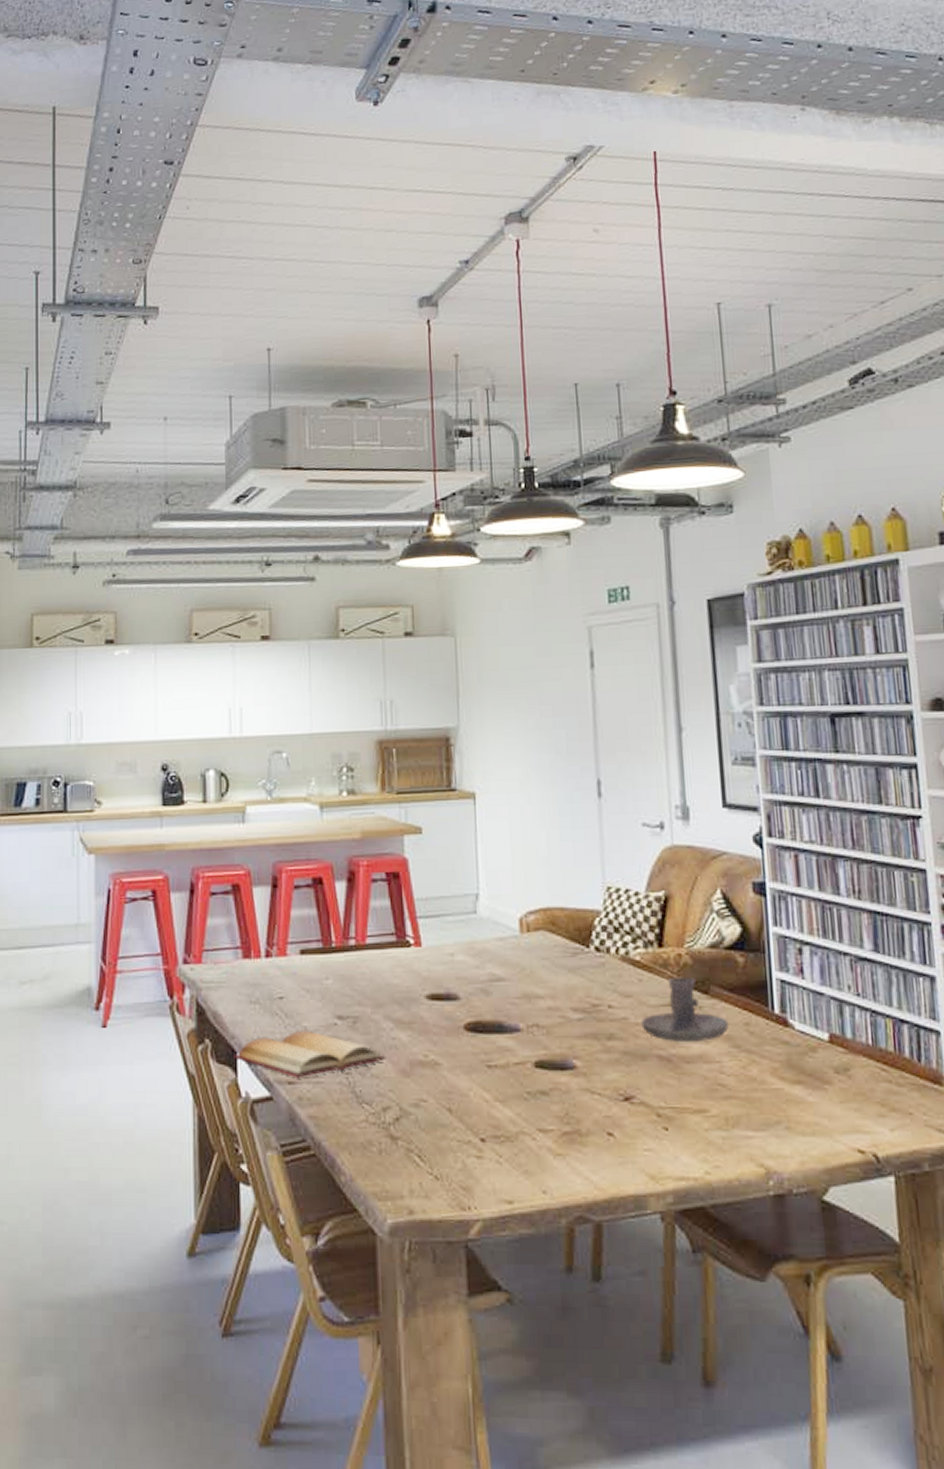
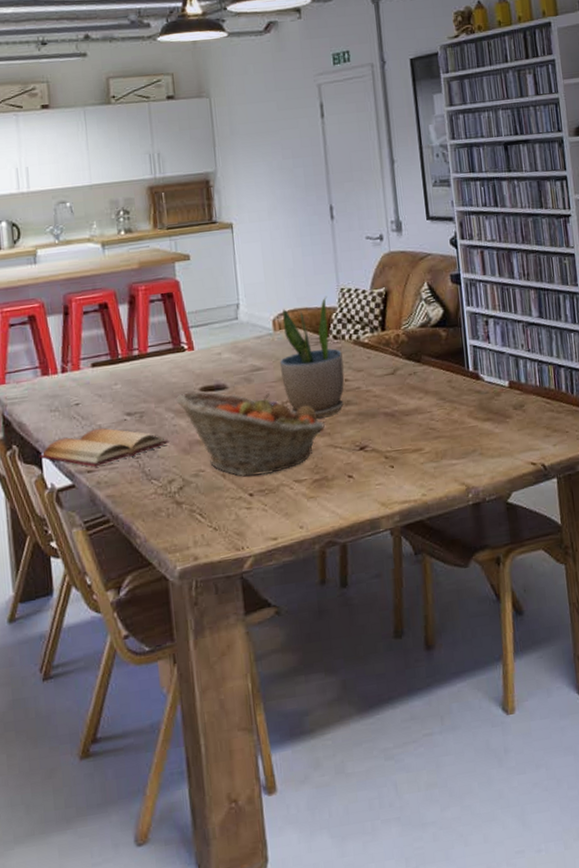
fruit basket: none [398,998,580,1117] -> present [177,391,325,477]
potted plant: none [525,894,608,1052] -> present [279,295,345,418]
candle holder: present [641,976,730,1043] -> none [371,351,437,401]

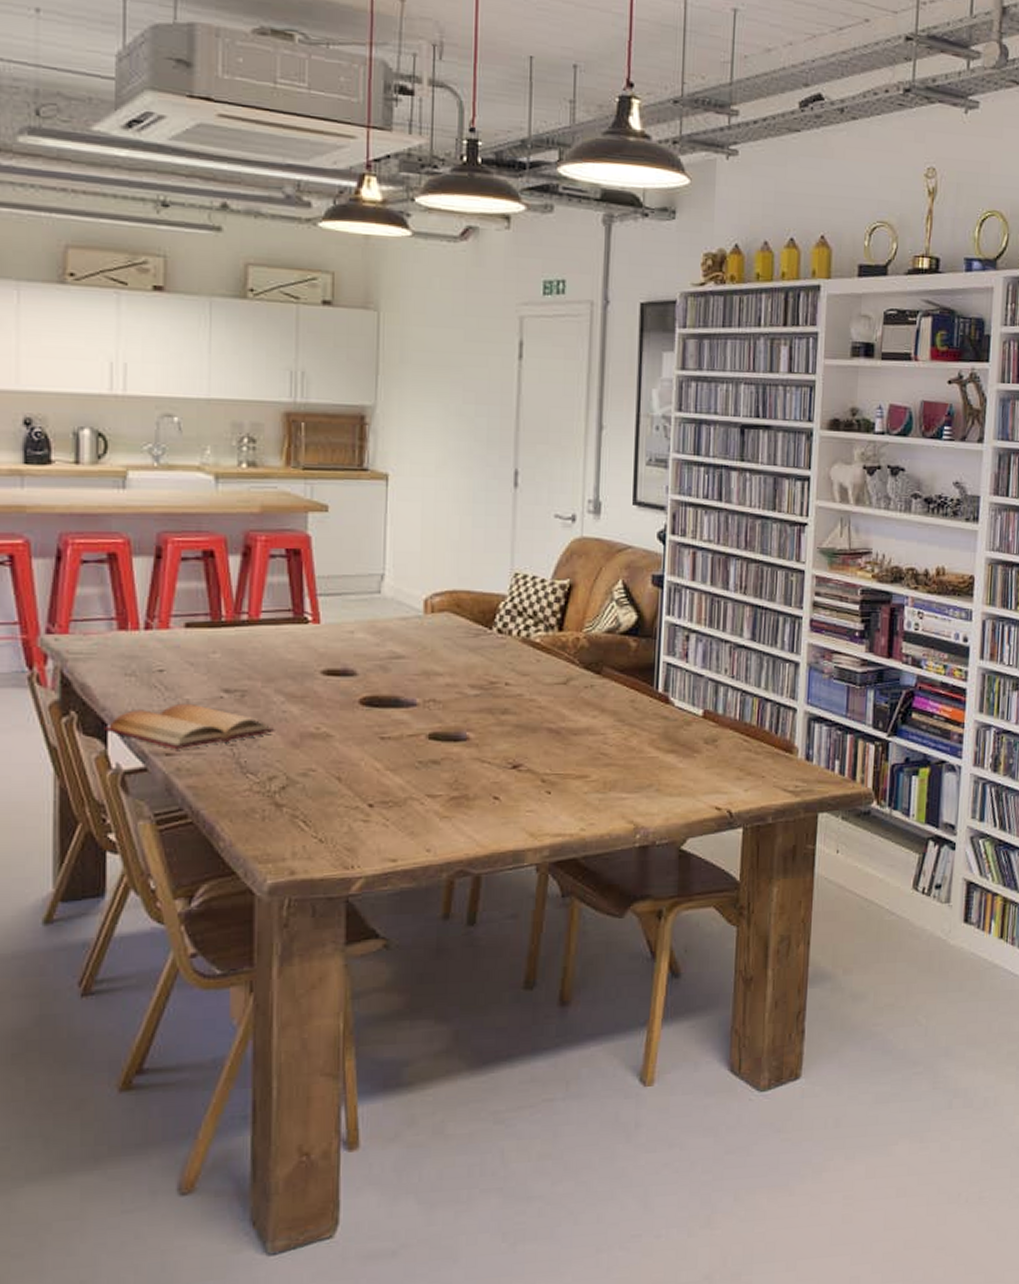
fruit basket: present [177,391,325,477] -> none [291,674,473,785]
potted plant: present [279,295,345,418] -> none [426,579,506,725]

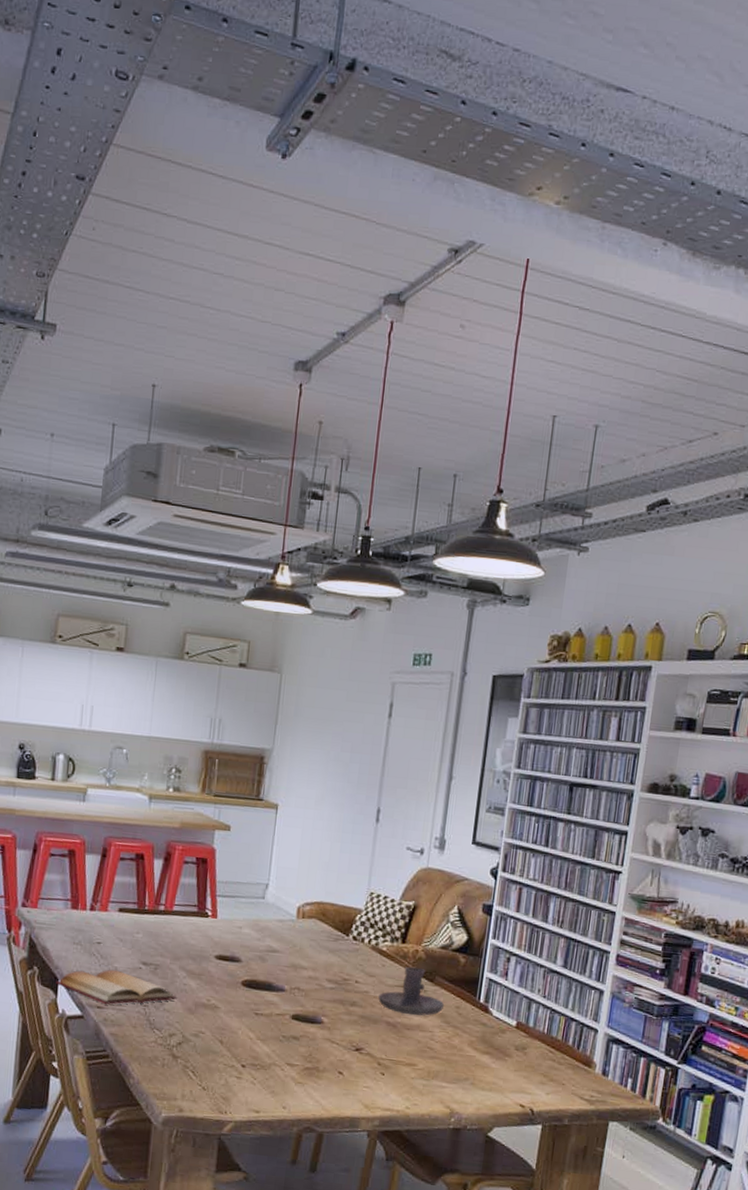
candle holder: none [535,658,617,717] -> present [378,966,445,1016]

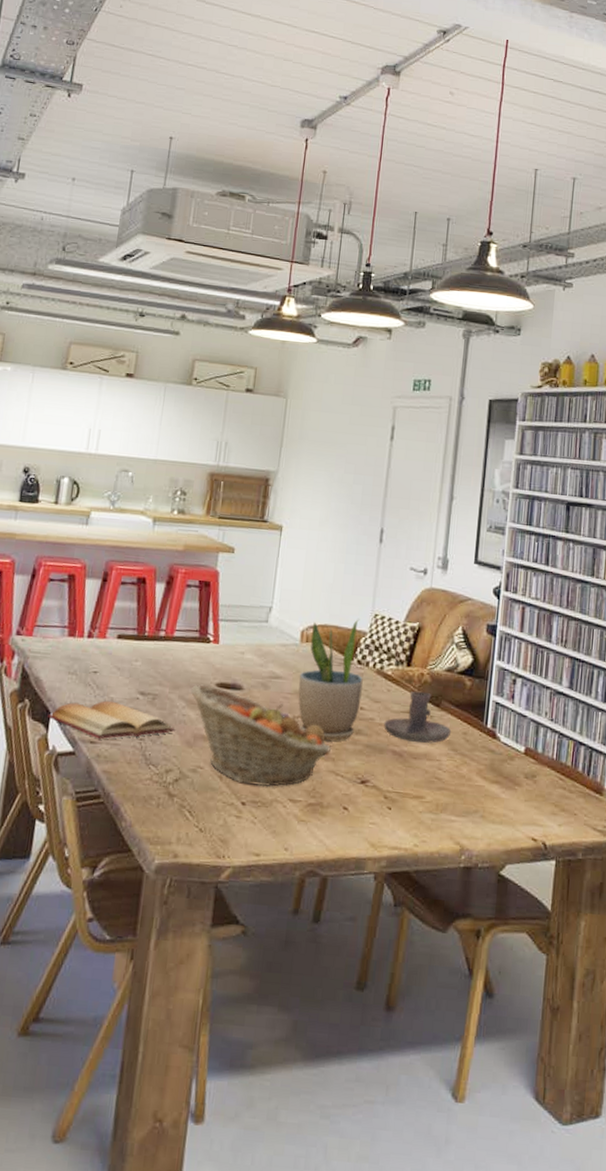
fruit basket: none [191,956,327,1052] -> present [191,684,331,788]
potted plant: none [295,896,358,1012] -> present [298,618,363,742]

